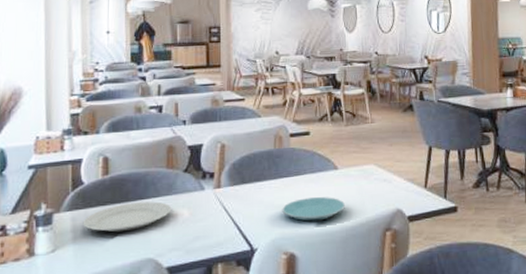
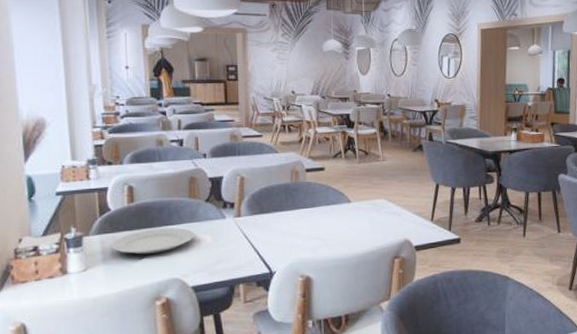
plate: present [282,197,346,222] -> none [298,227,358,249]

